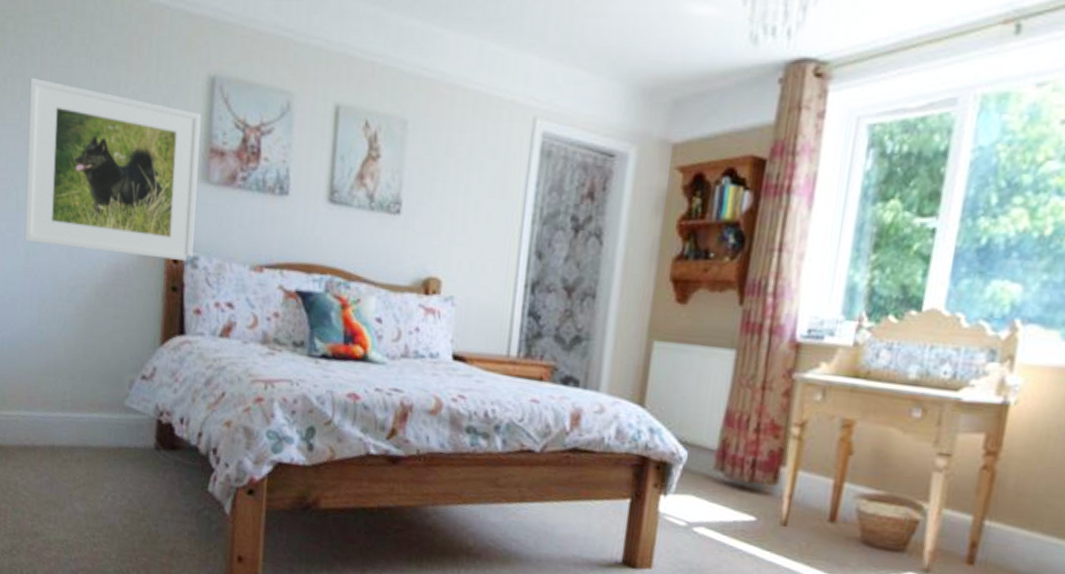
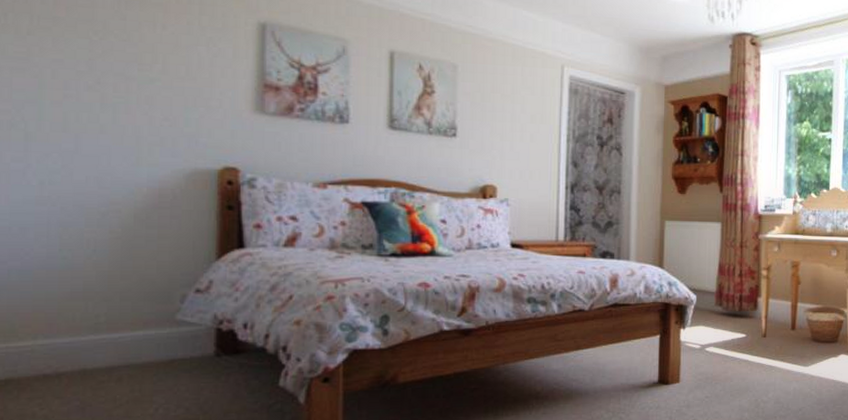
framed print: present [25,78,202,261] -> none [37,15,252,182]

